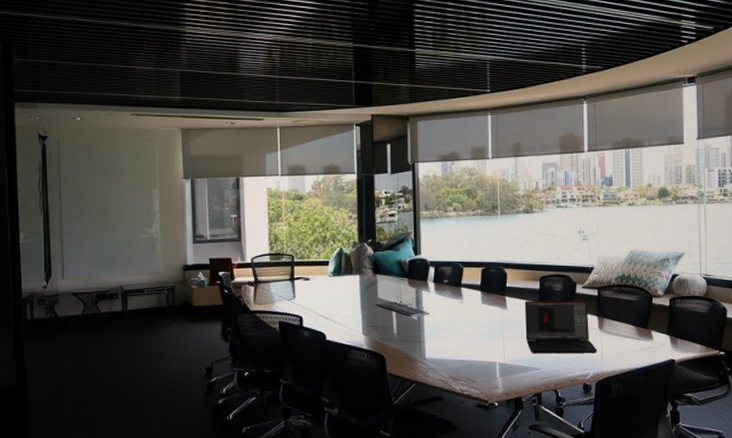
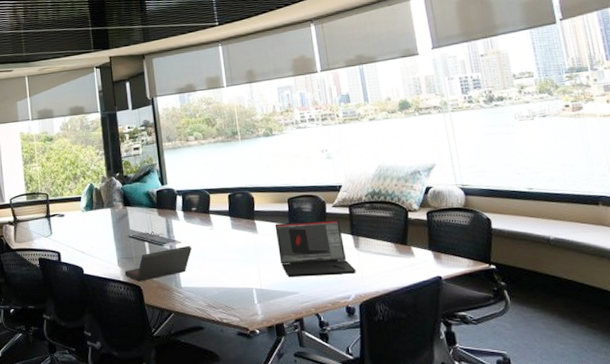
laptop: none [368,317,439,351] -> present [124,245,192,282]

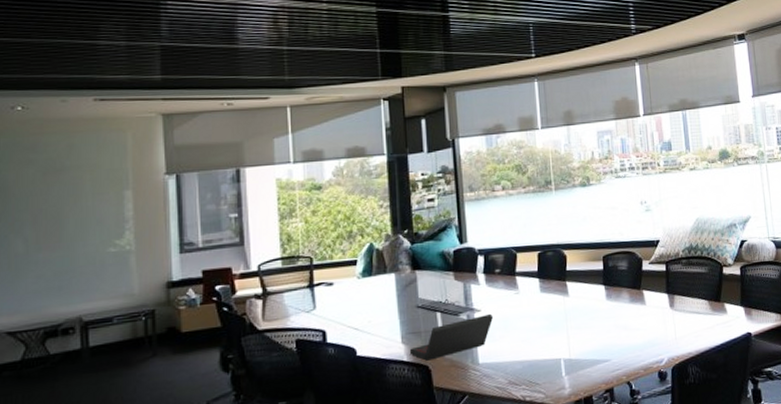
laptop: present [274,219,356,278] -> none [587,277,670,344]

